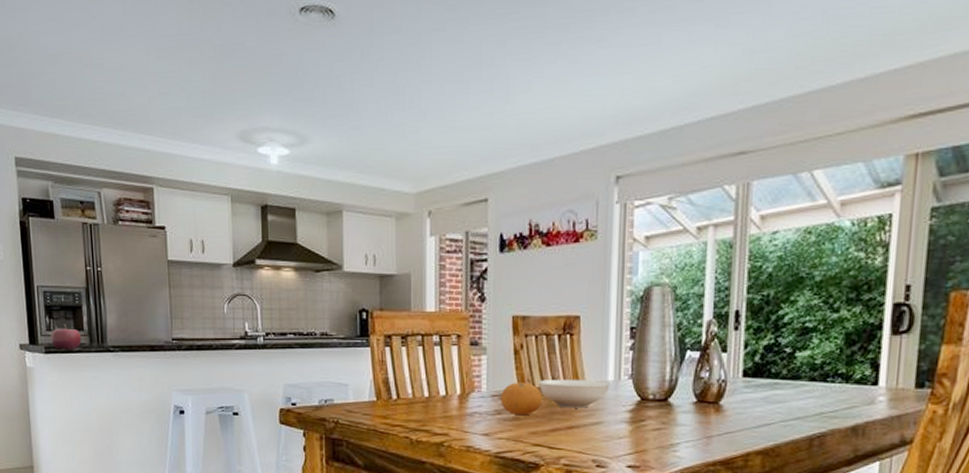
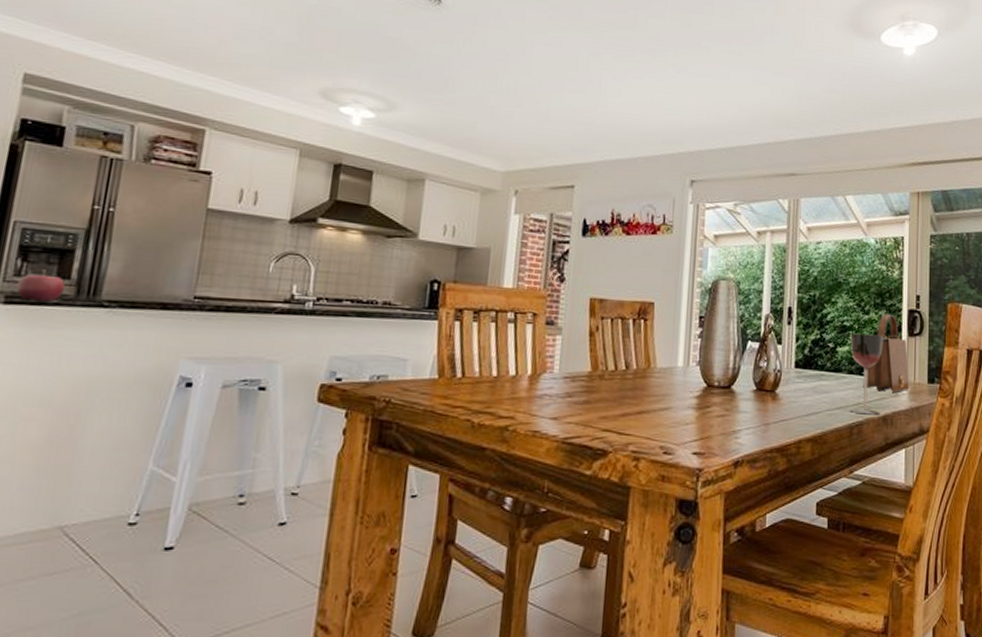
fruit: present [501,382,542,416] -> none [572,364,614,399]
bowl: present [538,379,611,408] -> none [611,362,680,393]
wineglass: none [811,335,858,425] -> present [850,333,884,415]
handbag: none [827,310,891,400] -> present [863,313,910,392]

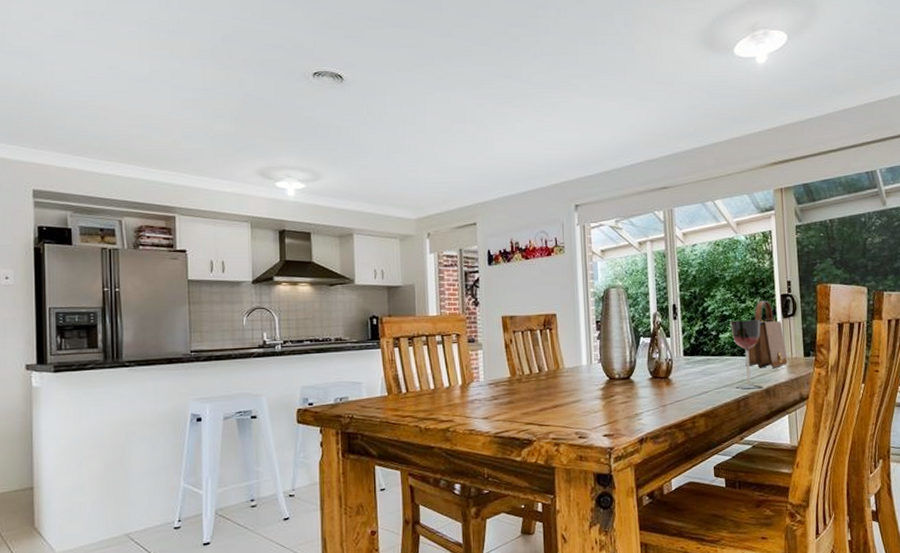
fruit: present [16,269,66,302] -> none [60,343,96,368]

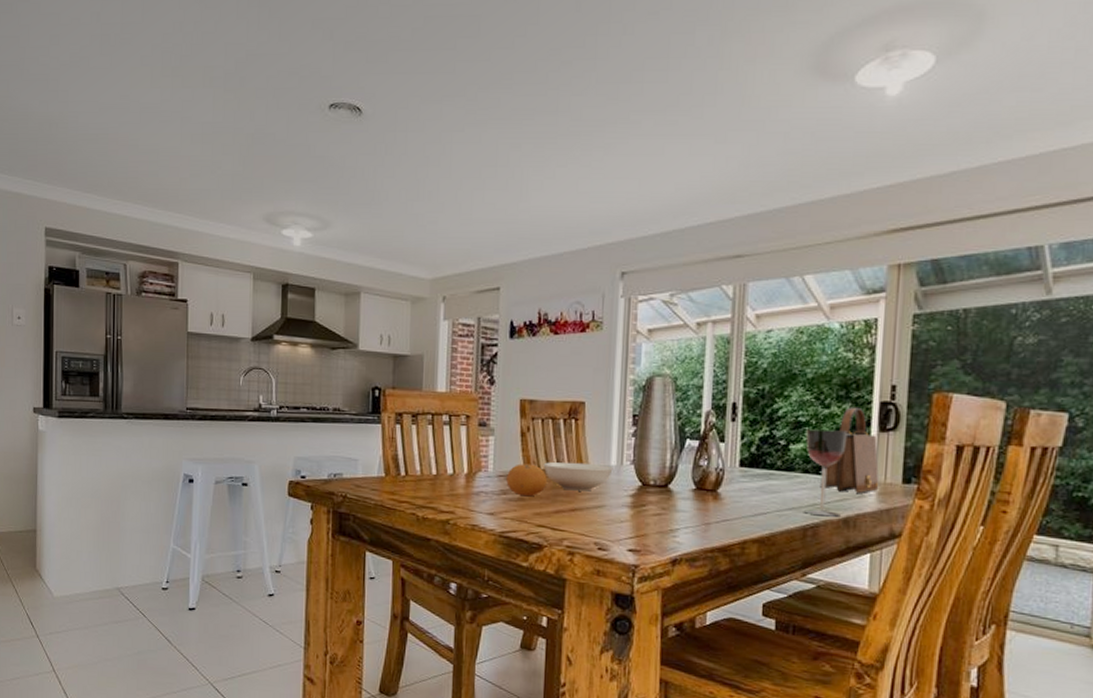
fruit: none [496,371,531,400] -> present [506,464,547,497]
bowl: none [526,365,585,390] -> present [543,462,613,492]

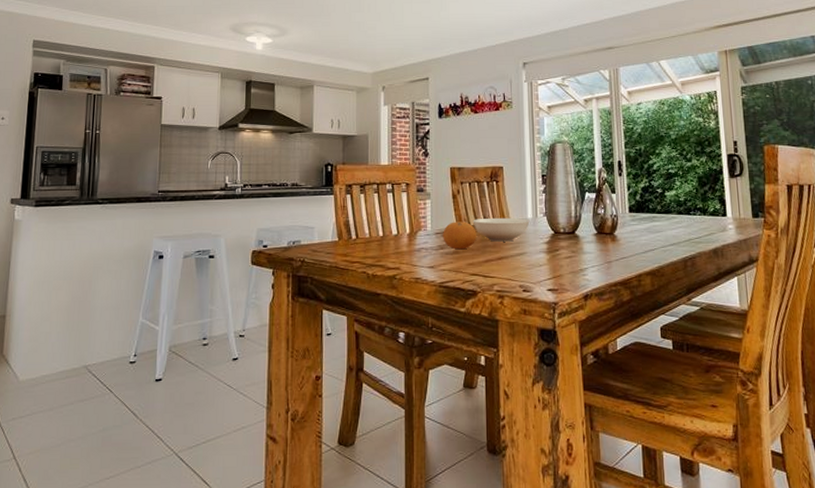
wineglass: present [804,429,848,517] -> none [676,178,710,249]
handbag: present [820,407,879,493] -> none [692,159,736,228]

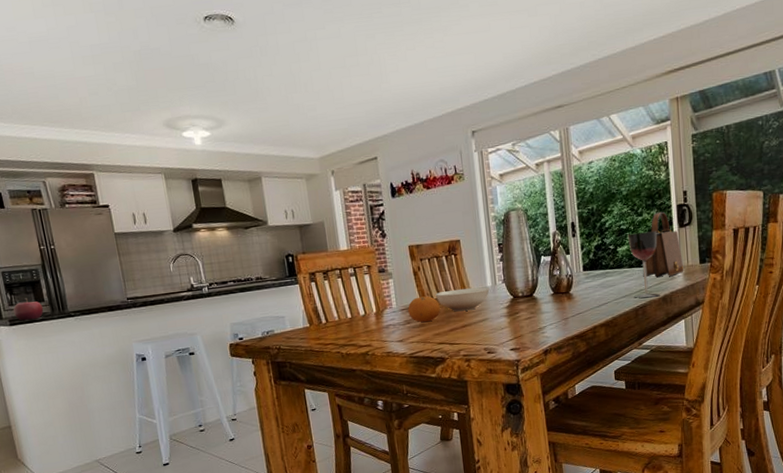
fruit: none [42,180,73,203] -> present [13,298,44,321]
wineglass: none [676,178,710,249] -> present [628,231,660,298]
handbag: none [692,159,736,228] -> present [642,211,684,278]

